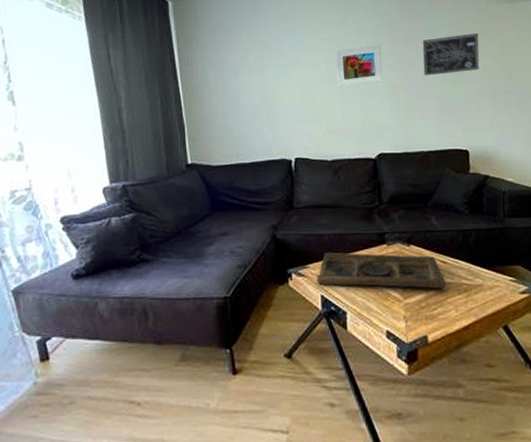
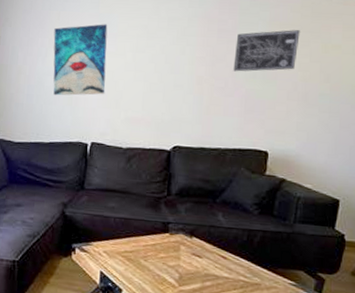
wall art: none [244,38,303,113] -> present [53,24,108,96]
decorative tray: present [317,252,446,289] -> none [98,233,223,283]
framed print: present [335,44,383,88] -> none [141,35,192,77]

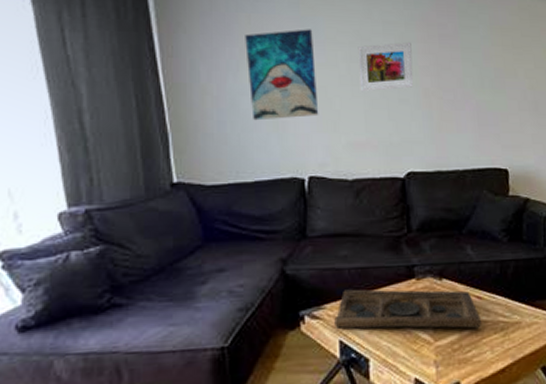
decorative tray: none [98,233,223,283] -> present [334,289,481,330]
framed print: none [141,35,192,77] -> present [358,41,414,92]
wall art: present [233,30,300,72] -> none [459,34,522,82]

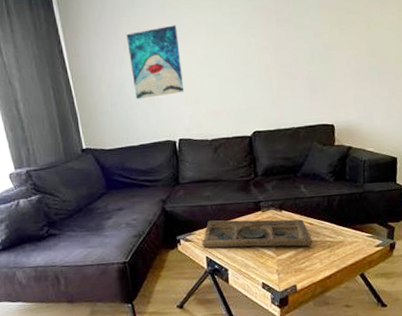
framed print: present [358,41,414,92] -> none [212,27,257,72]

